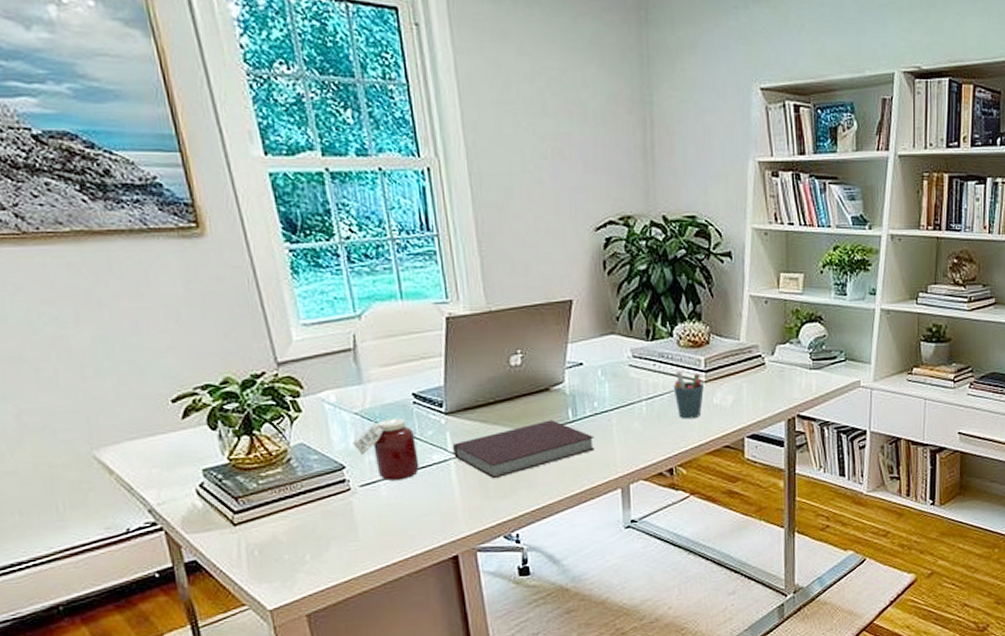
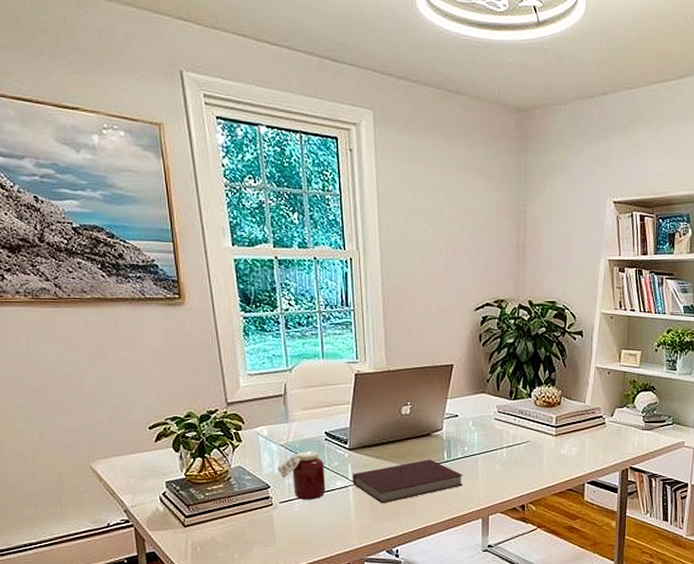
pen holder: present [673,371,705,419] -> none [529,426,555,465]

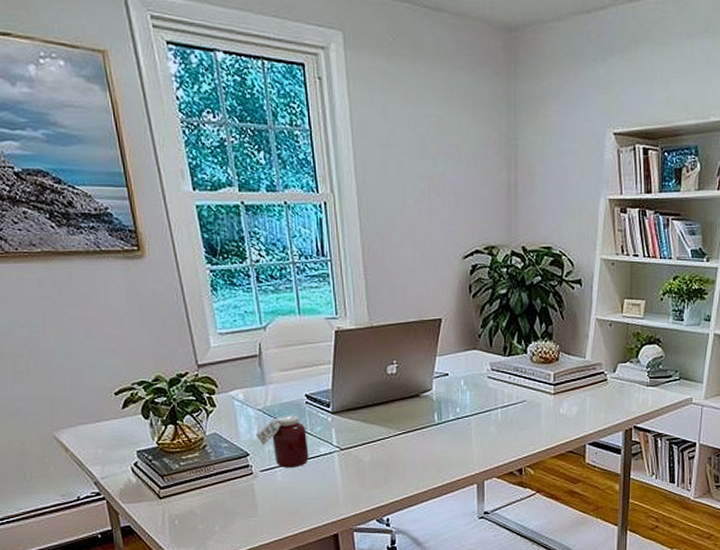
notebook: present [353,459,464,504] -> none [337,422,456,471]

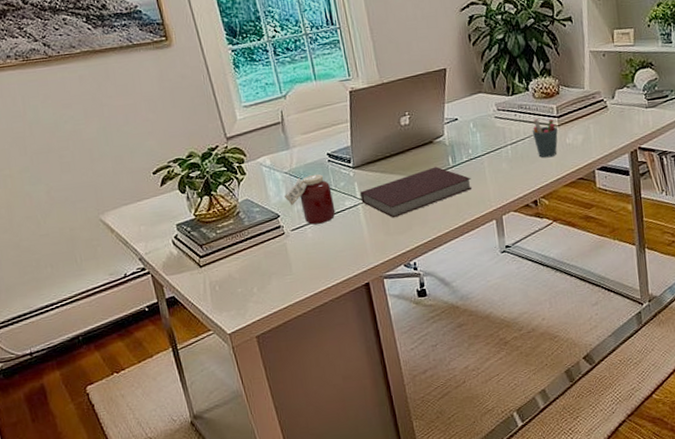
notebook: none [337,422,456,471] -> present [360,166,473,218]
pen holder: none [525,384,553,426] -> present [532,119,558,158]

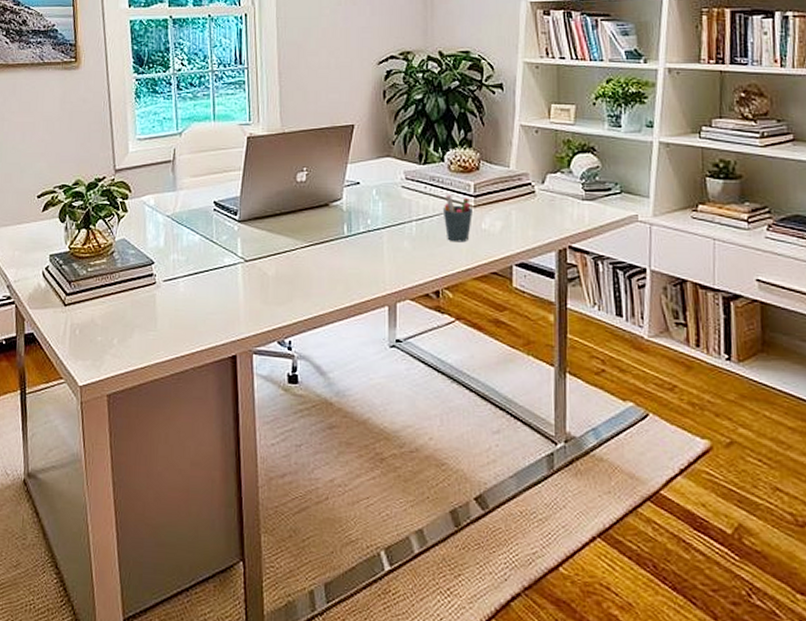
jar: present [283,174,336,225] -> none [161,223,213,279]
notebook: present [360,166,473,218] -> none [242,233,366,285]

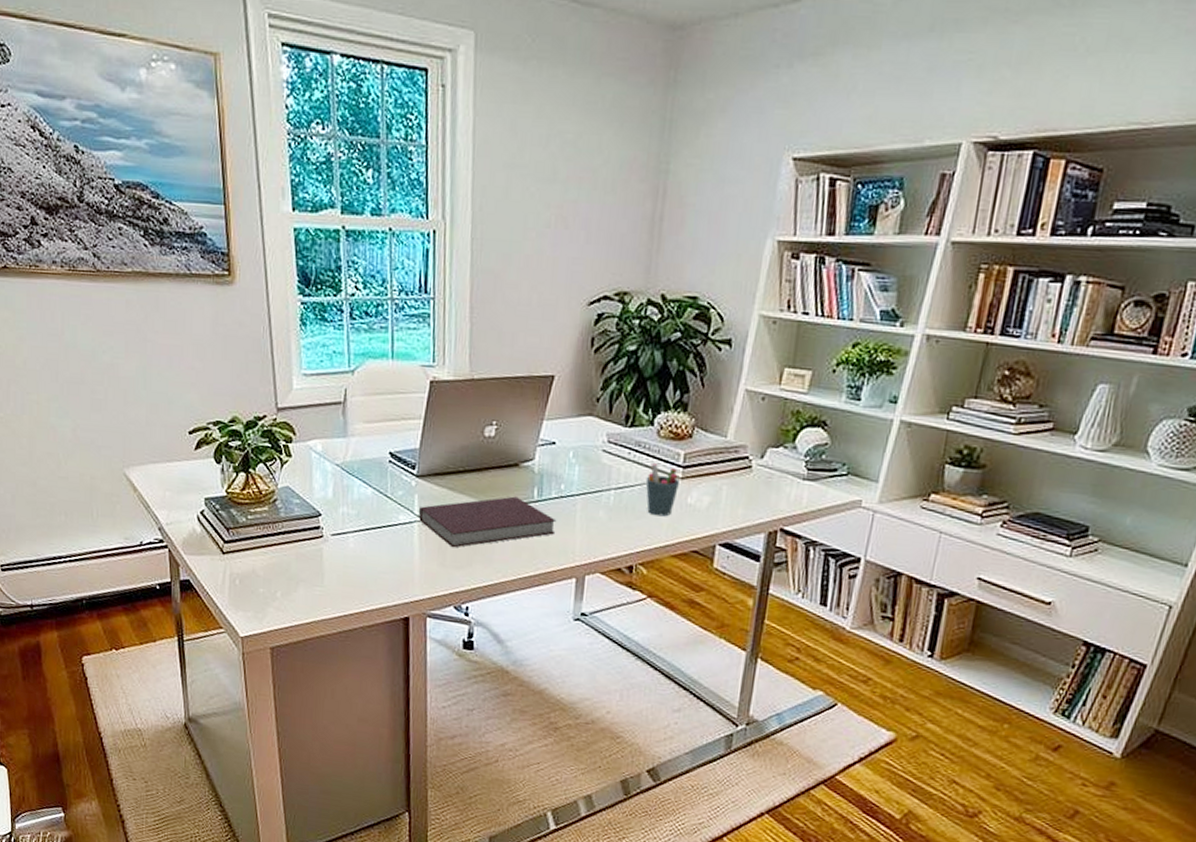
notebook: none [242,233,366,285] -> present [419,496,557,548]

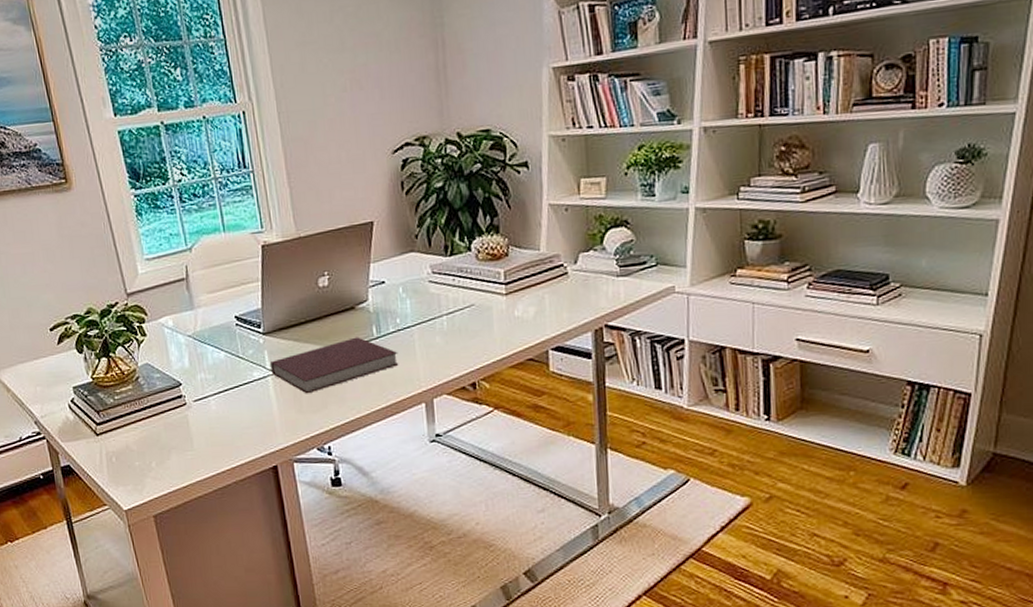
pen holder: present [645,463,681,517] -> none [473,285,505,333]

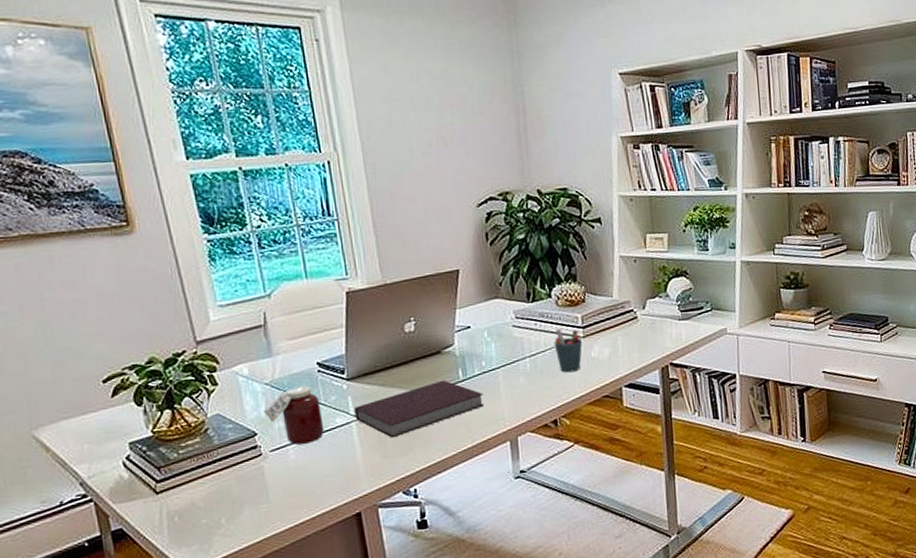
jar: none [186,339,243,396] -> present [262,386,324,445]
pen holder: none [473,285,505,333] -> present [553,329,583,373]

